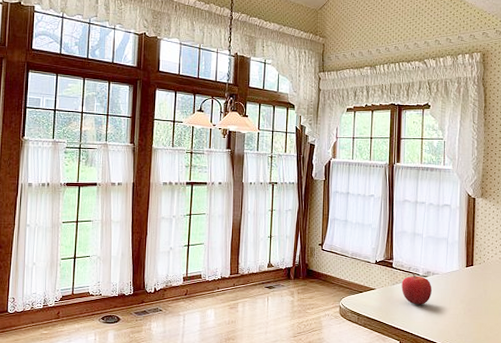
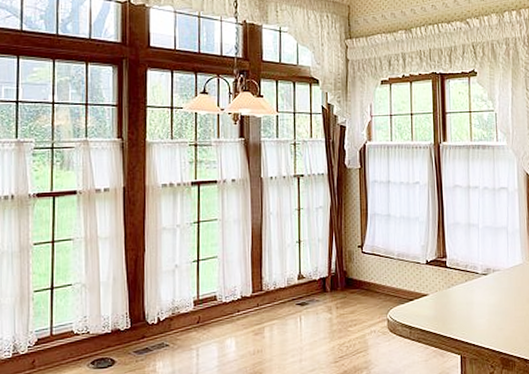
fruit: present [401,273,432,305] -> none [458,272,494,310]

